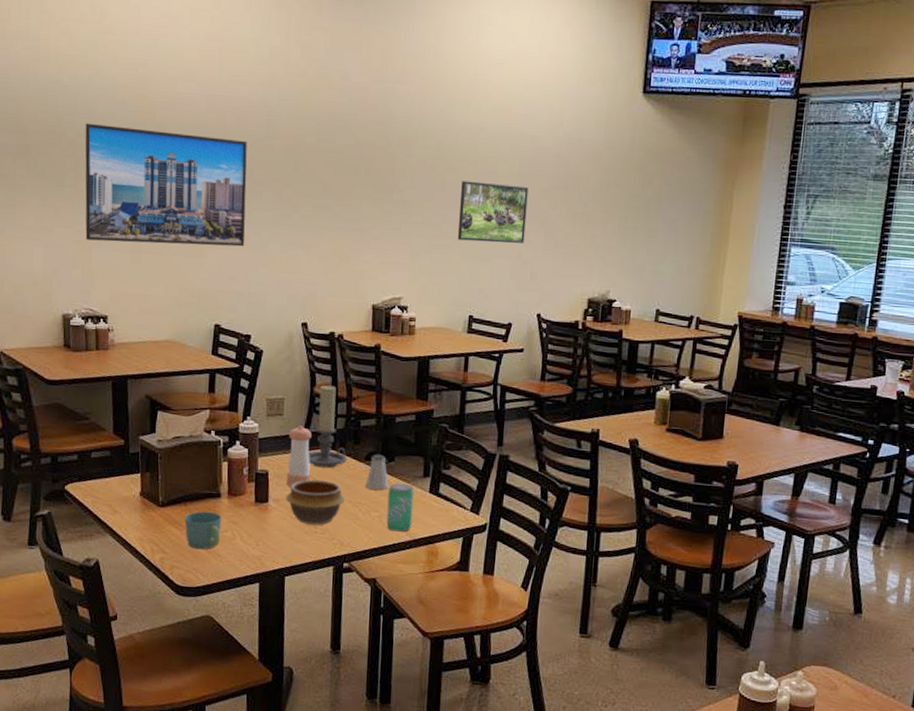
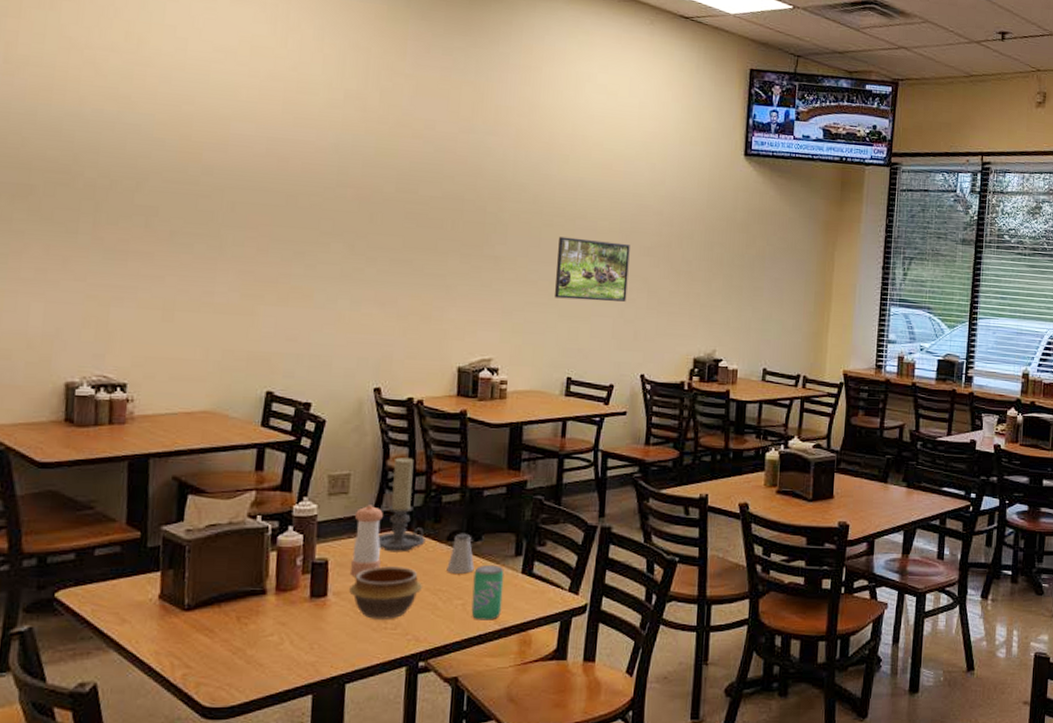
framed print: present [85,123,247,247] -> none [102,162,314,304]
mug: present [184,511,222,550] -> none [217,613,267,660]

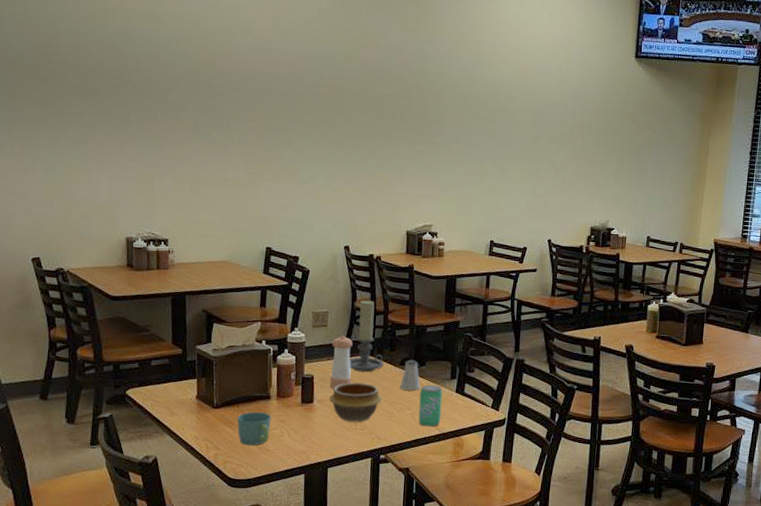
mug: none [217,613,267,660] -> present [237,412,271,446]
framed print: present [555,236,630,302] -> none [481,127,541,180]

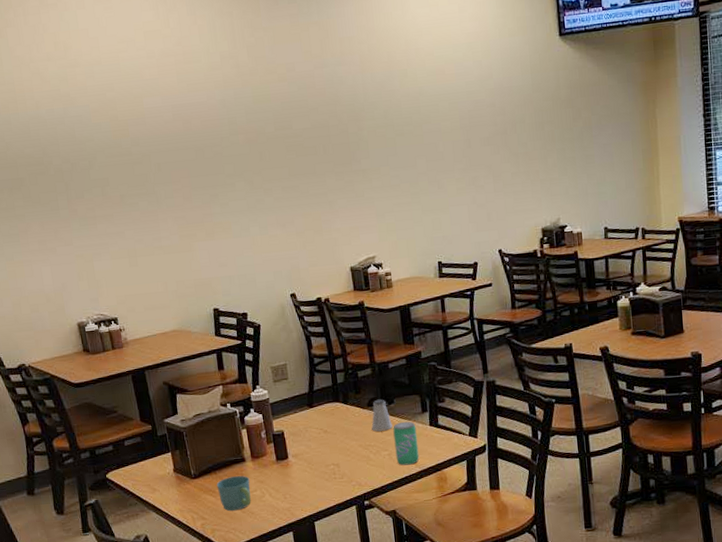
bowl: present [328,382,383,422] -> none [302,430,357,472]
pepper shaker: present [330,335,353,390] -> none [295,385,322,442]
candle holder: present [349,300,384,373] -> none [316,345,352,420]

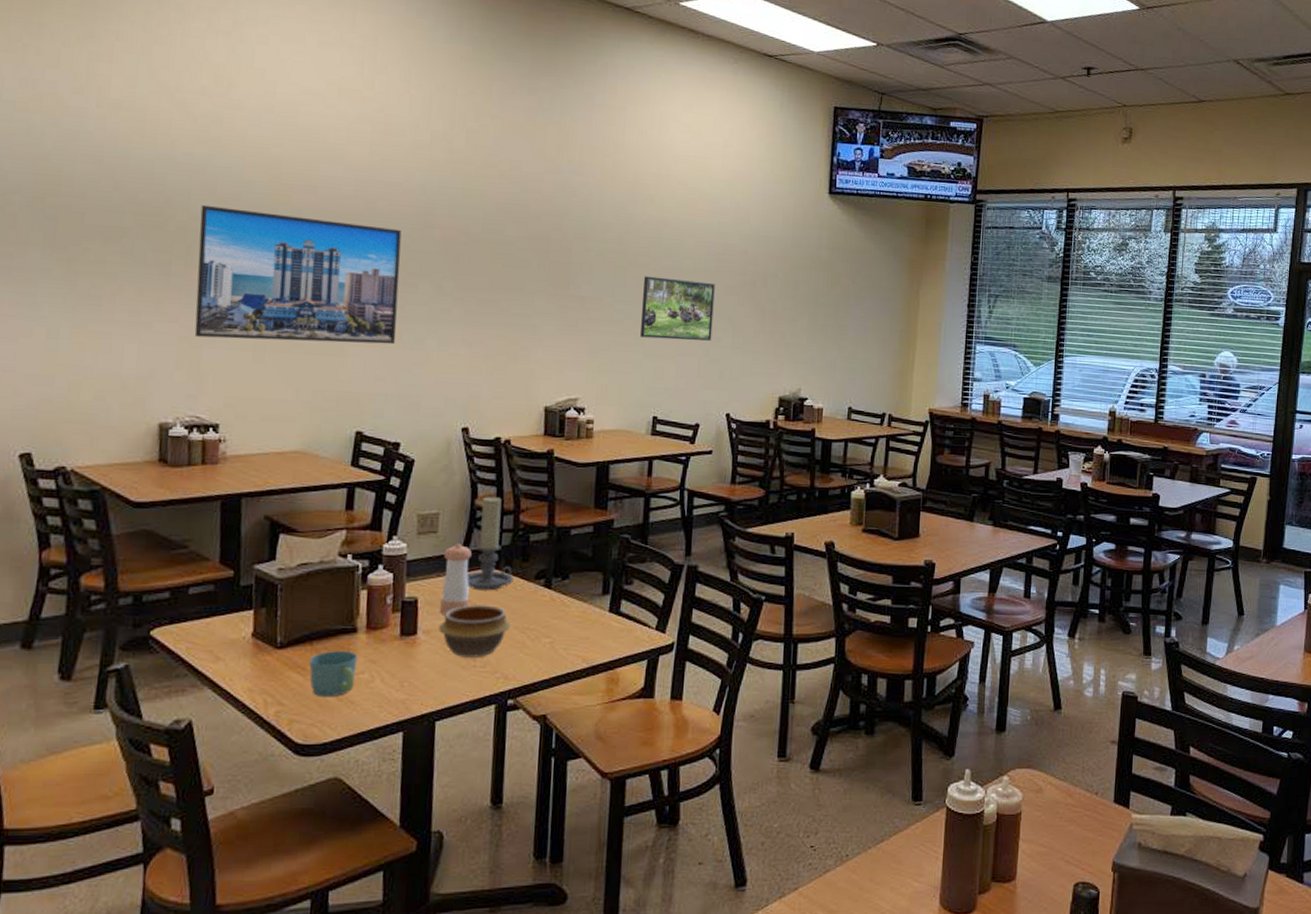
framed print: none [68,140,228,253] -> present [194,204,402,345]
pepper shaker: none [295,385,322,442] -> present [440,543,472,616]
bowl: none [302,430,357,472] -> present [437,604,512,657]
candle holder: none [316,345,352,420] -> present [466,497,514,591]
saltshaker: present [371,399,393,432] -> none [535,571,562,612]
beverage can: present [393,421,420,466] -> none [559,603,592,659]
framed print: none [411,138,476,196] -> present [640,276,715,341]

